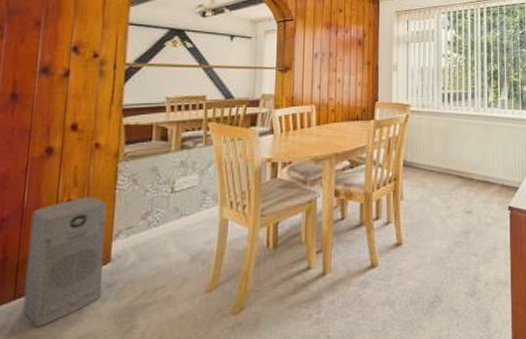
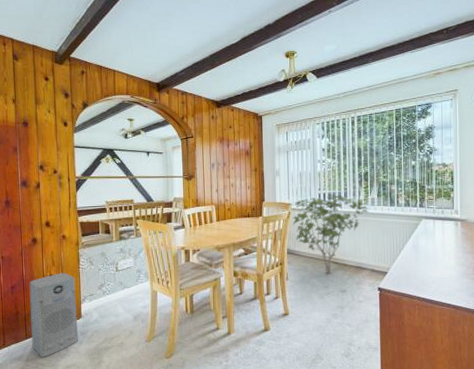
shrub: none [411,94,499,191] -> present [292,194,369,274]

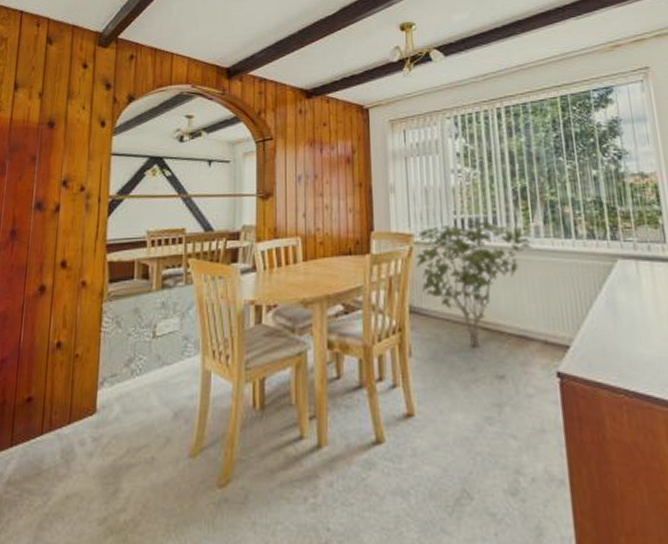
air purifier: present [29,273,79,358] -> none [18,339,93,479]

